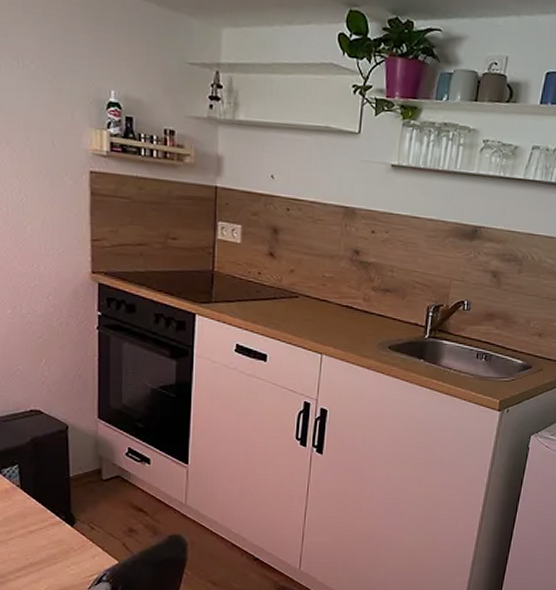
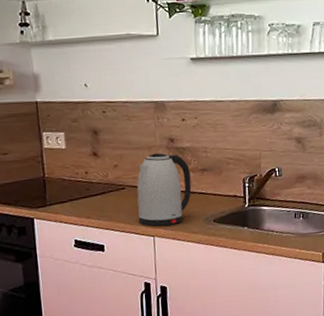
kettle: none [308,263,372,345] -> present [136,152,192,227]

